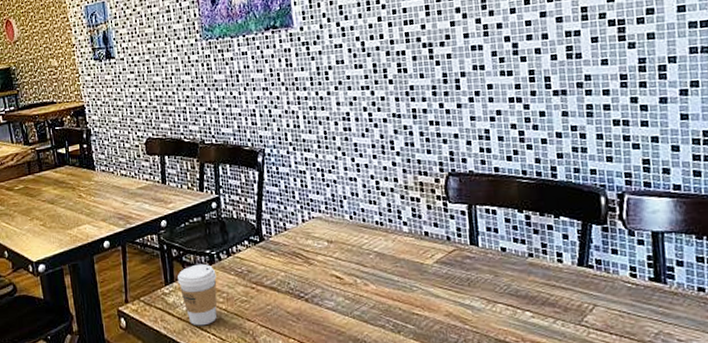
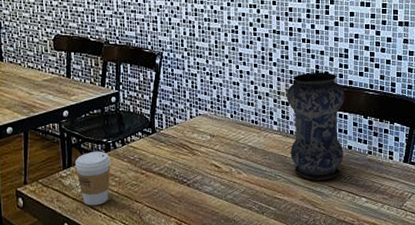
vase: none [415,158,496,292] -> present [286,72,345,181]

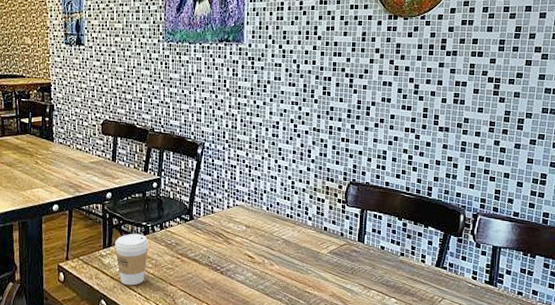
vase: present [286,72,345,181] -> none [322,171,380,278]

